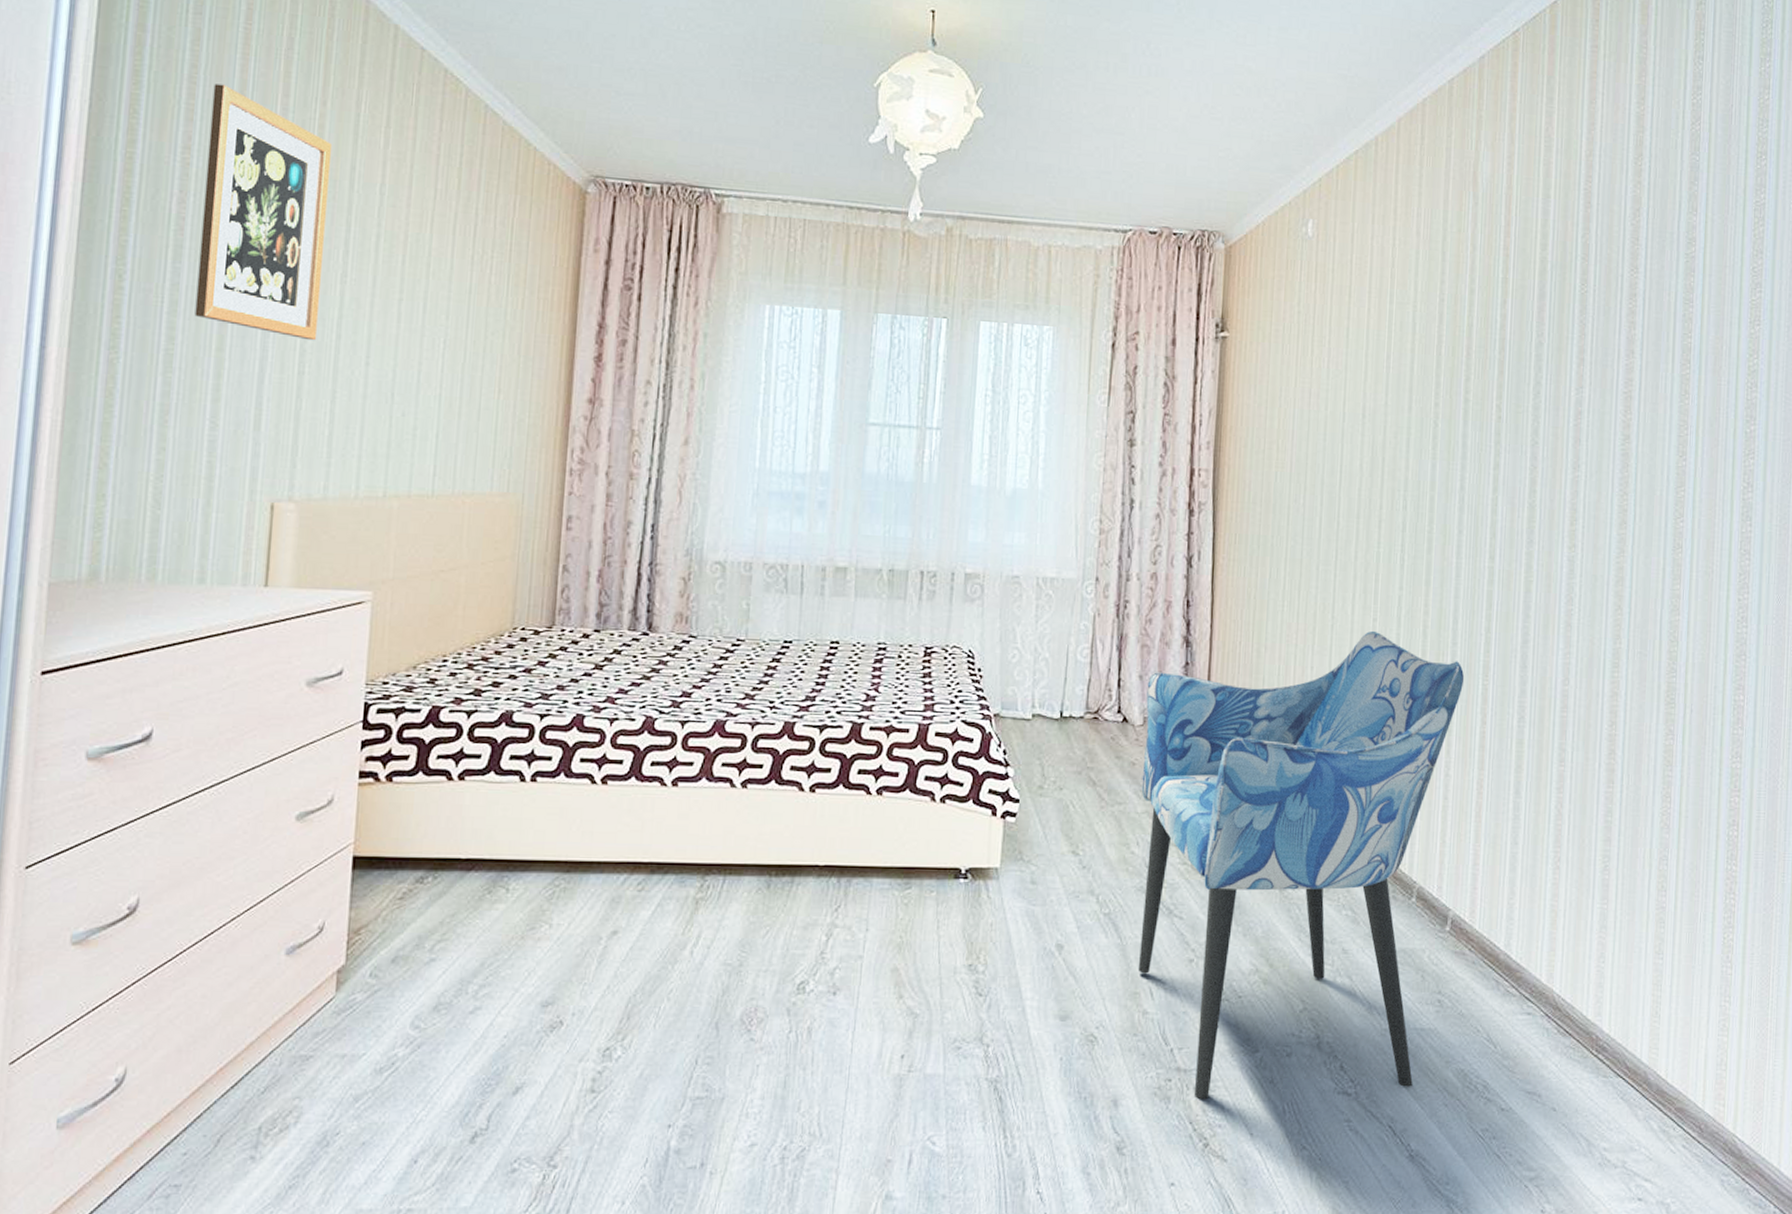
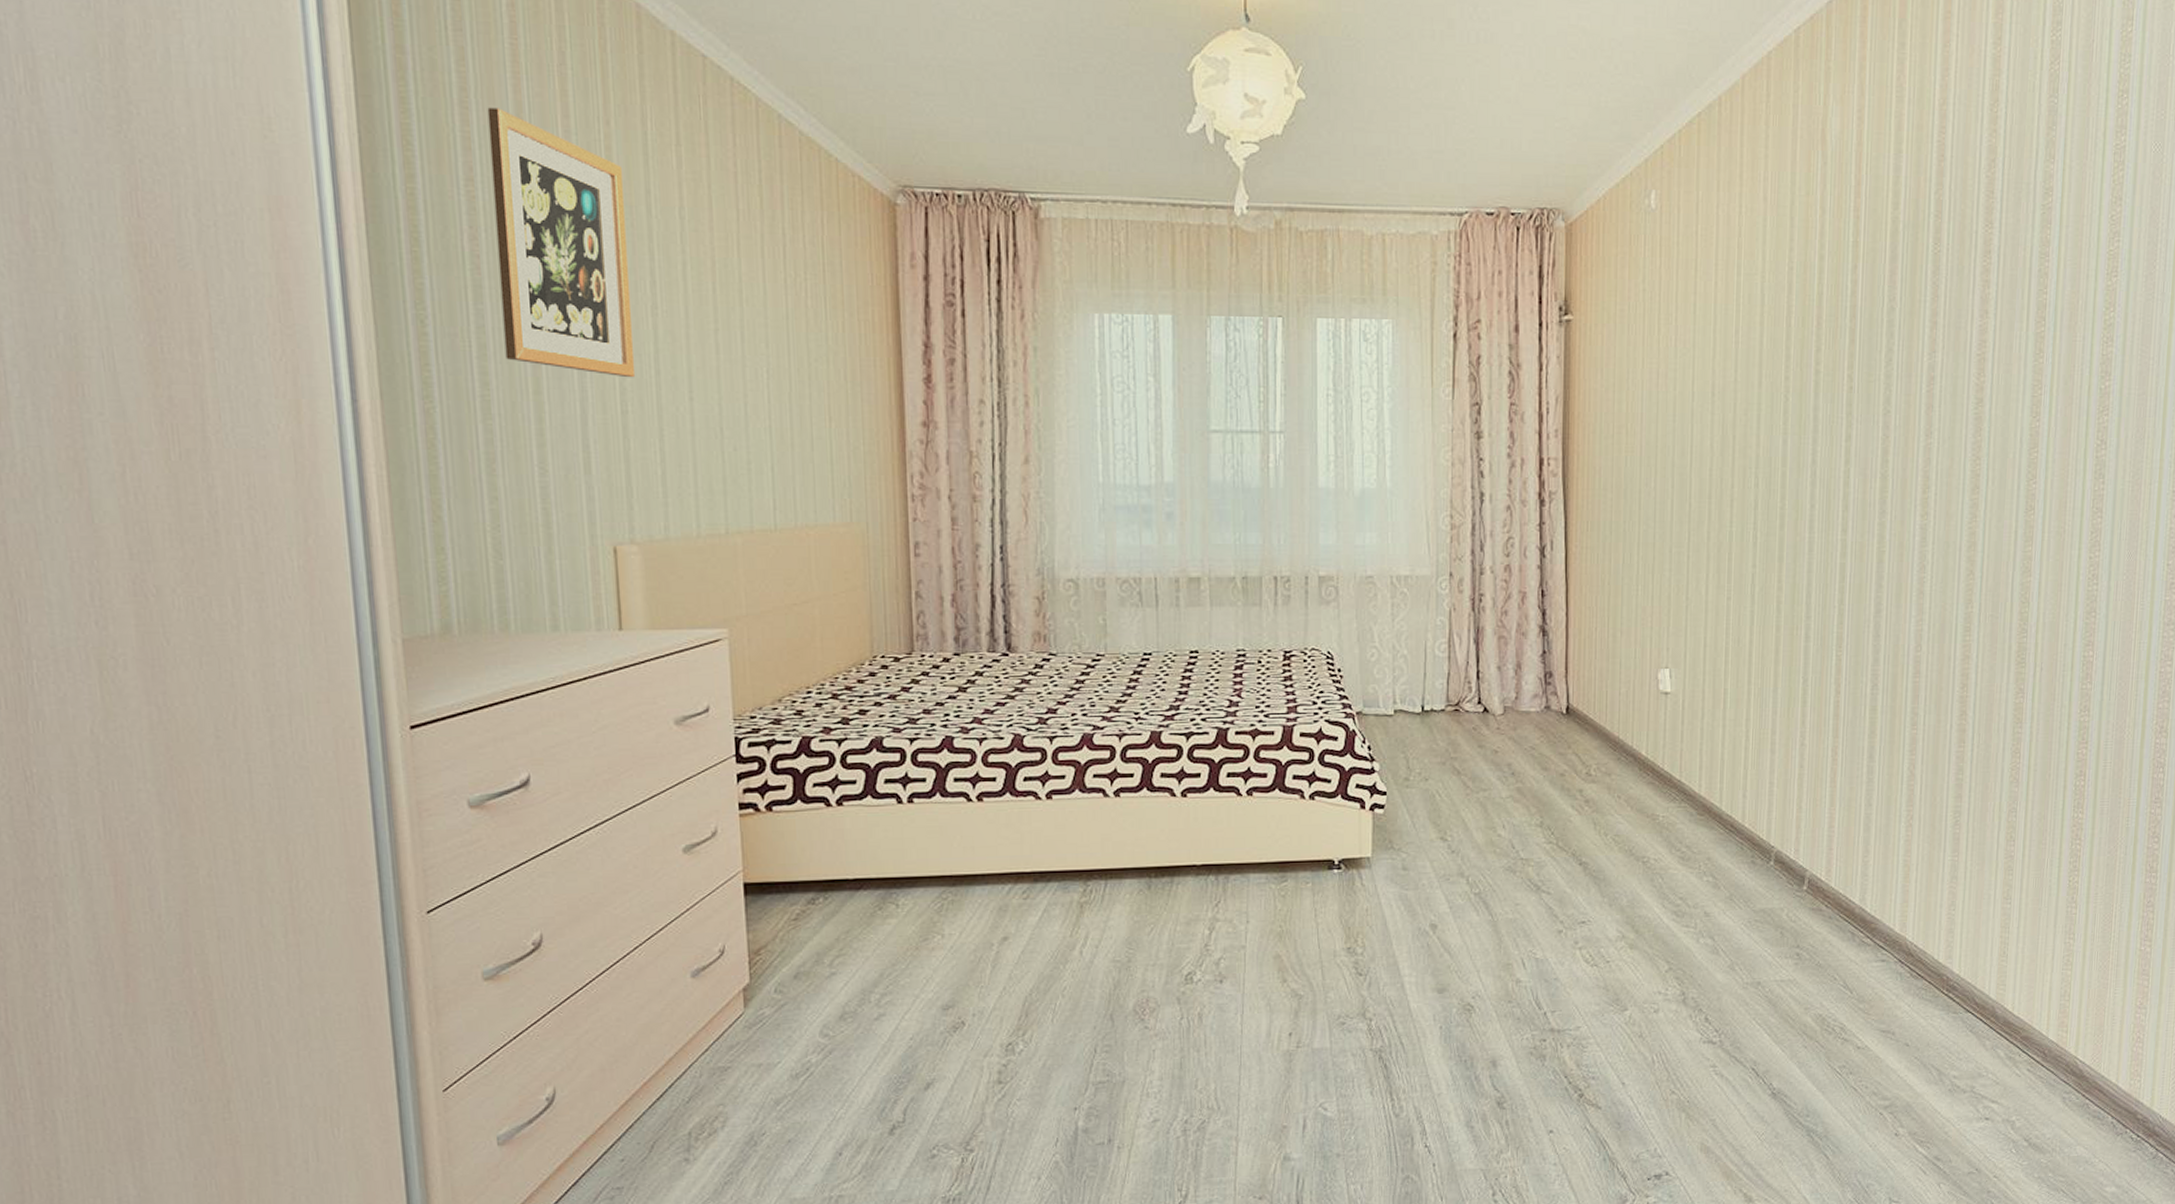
armchair: present [1138,631,1464,1100] -> none [1505,610,1818,1056]

